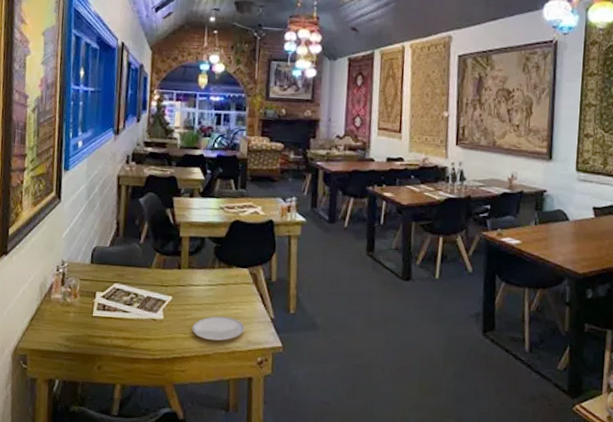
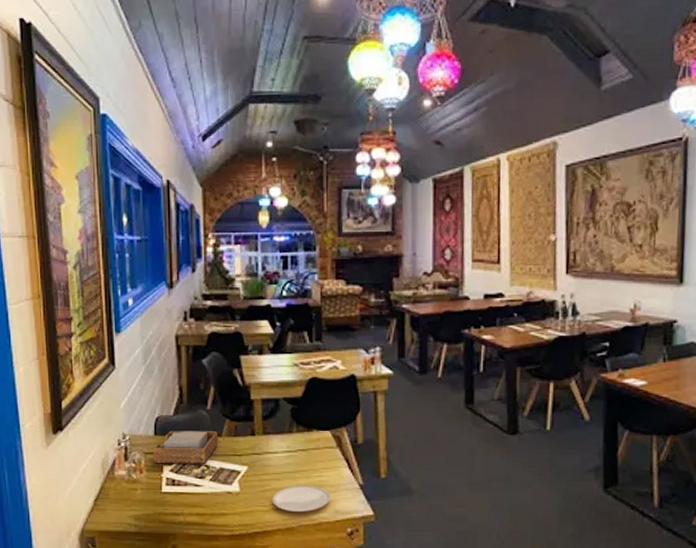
napkin holder: none [88,260,149,292] -> present [154,430,219,464]

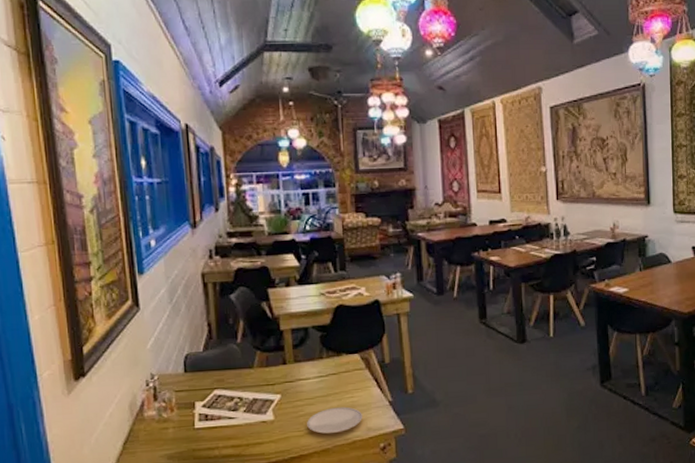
napkin holder: present [154,430,219,464] -> none [184,363,251,401]

